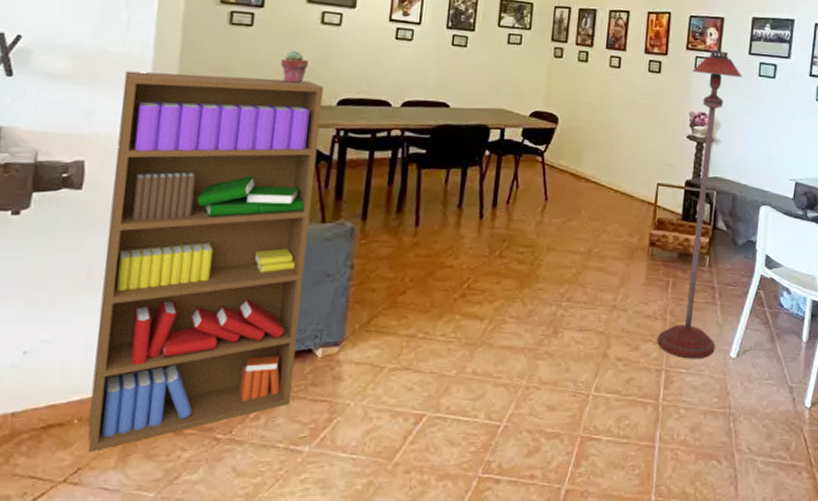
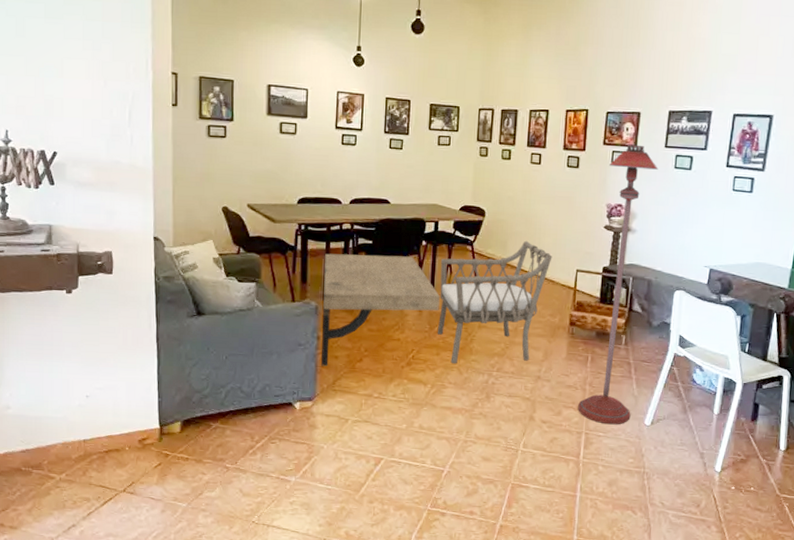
bookshelf: present [88,71,324,452] -> none [133,178,286,471]
potted succulent: present [280,50,309,83] -> none [250,157,273,185]
coffee table: none [354,164,503,302] -> present [321,253,440,366]
armchair: none [498,150,632,294] -> present [437,240,553,364]

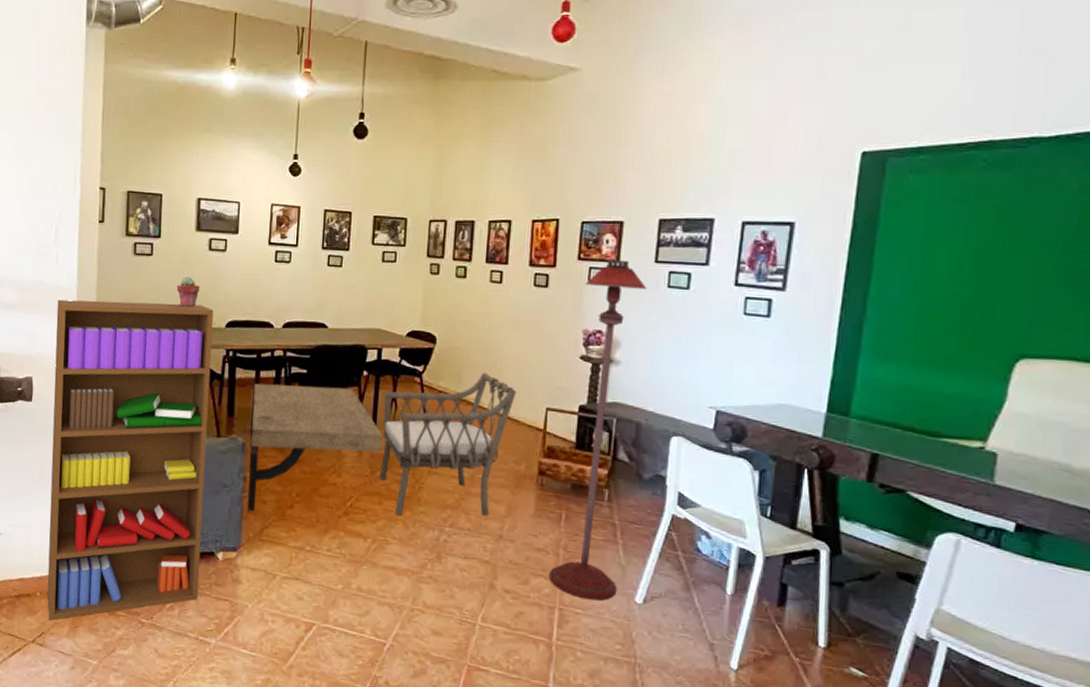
bookshelf: none [133,178,286,471] -> present [47,299,214,620]
potted succulent: none [250,157,273,185] -> present [176,277,200,307]

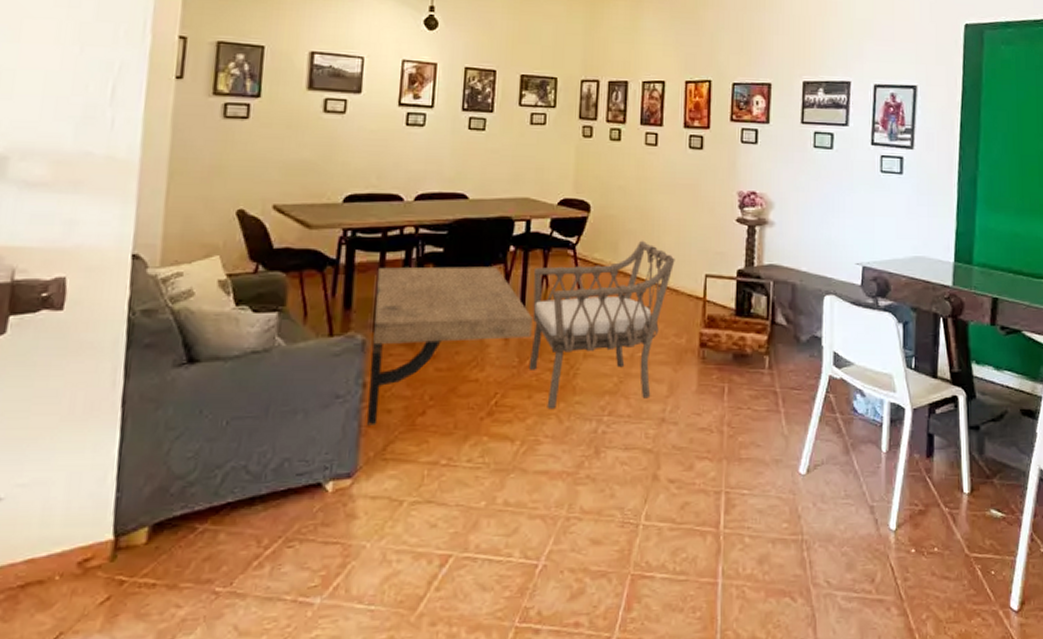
bookshelf: present [47,299,214,620] -> none [71,174,329,613]
potted succulent: present [176,277,200,307] -> none [279,143,311,179]
floor lamp: present [549,259,647,601] -> none [714,120,795,478]

